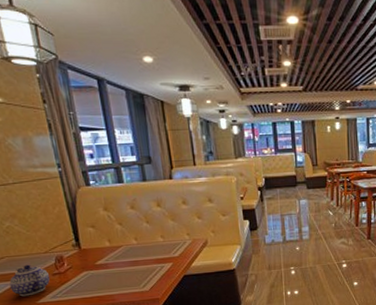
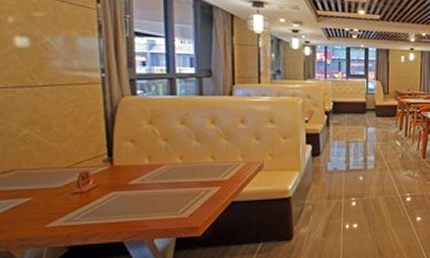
teapot: present [9,264,50,297] -> none [14,180,67,219]

